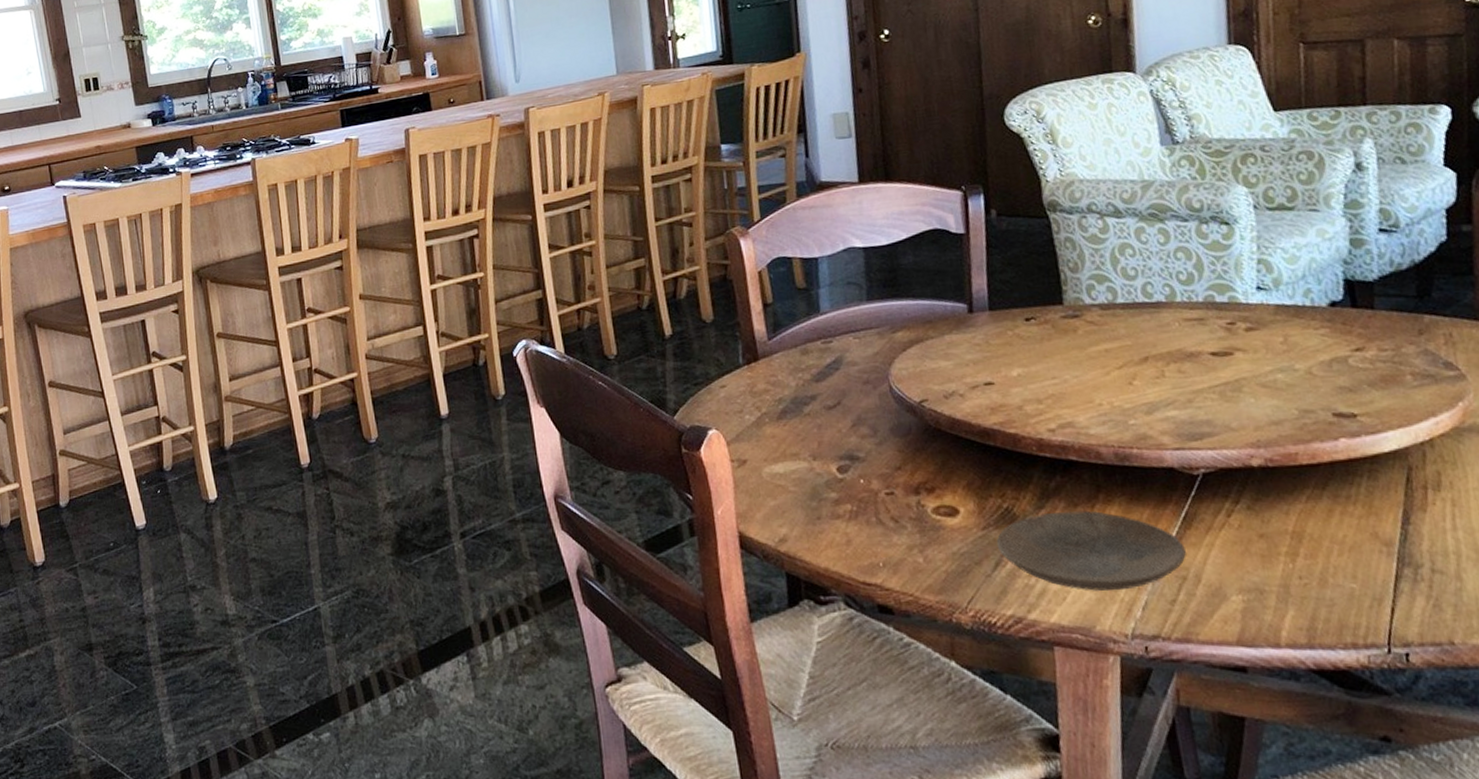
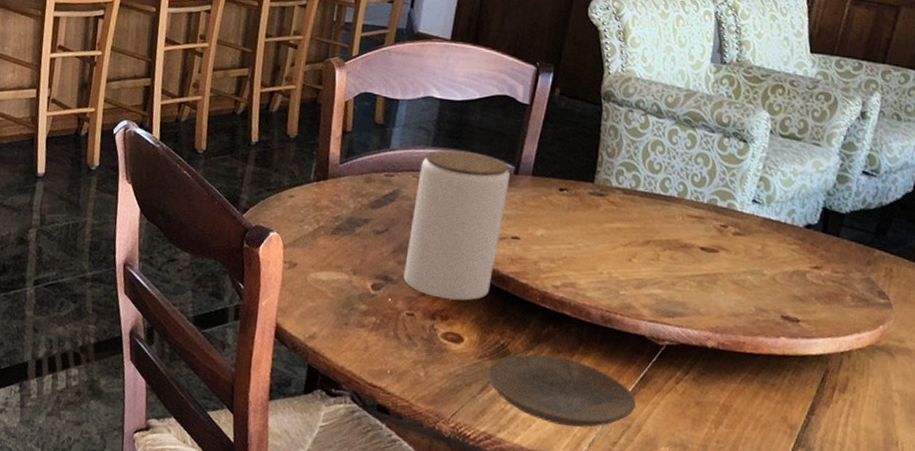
jar: none [859,297,975,468] -> present [403,149,511,301]

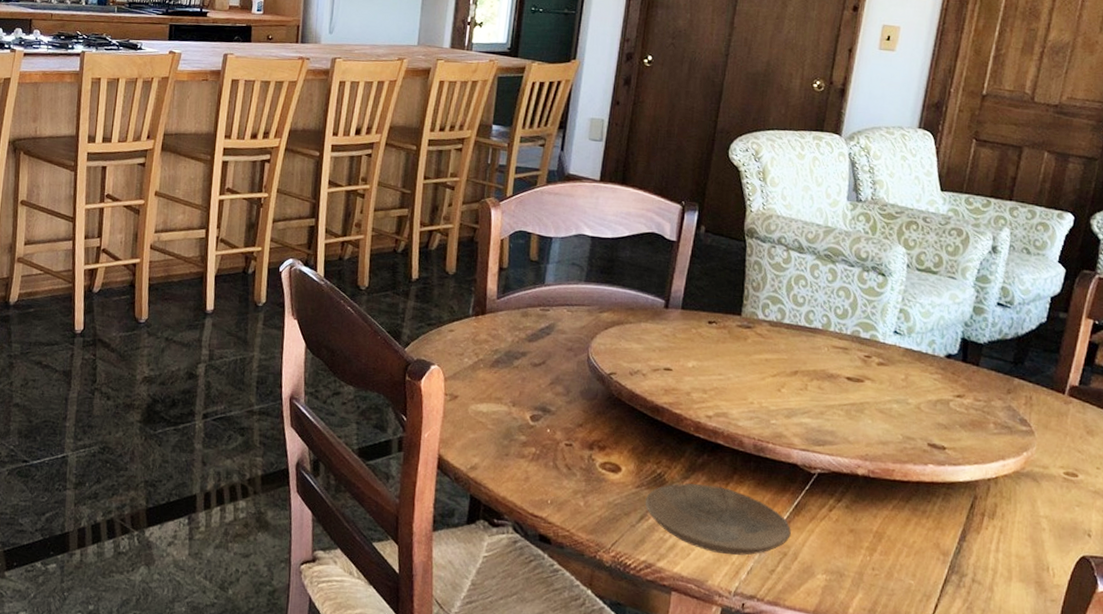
jar: present [403,149,511,301] -> none [561,284,661,431]

